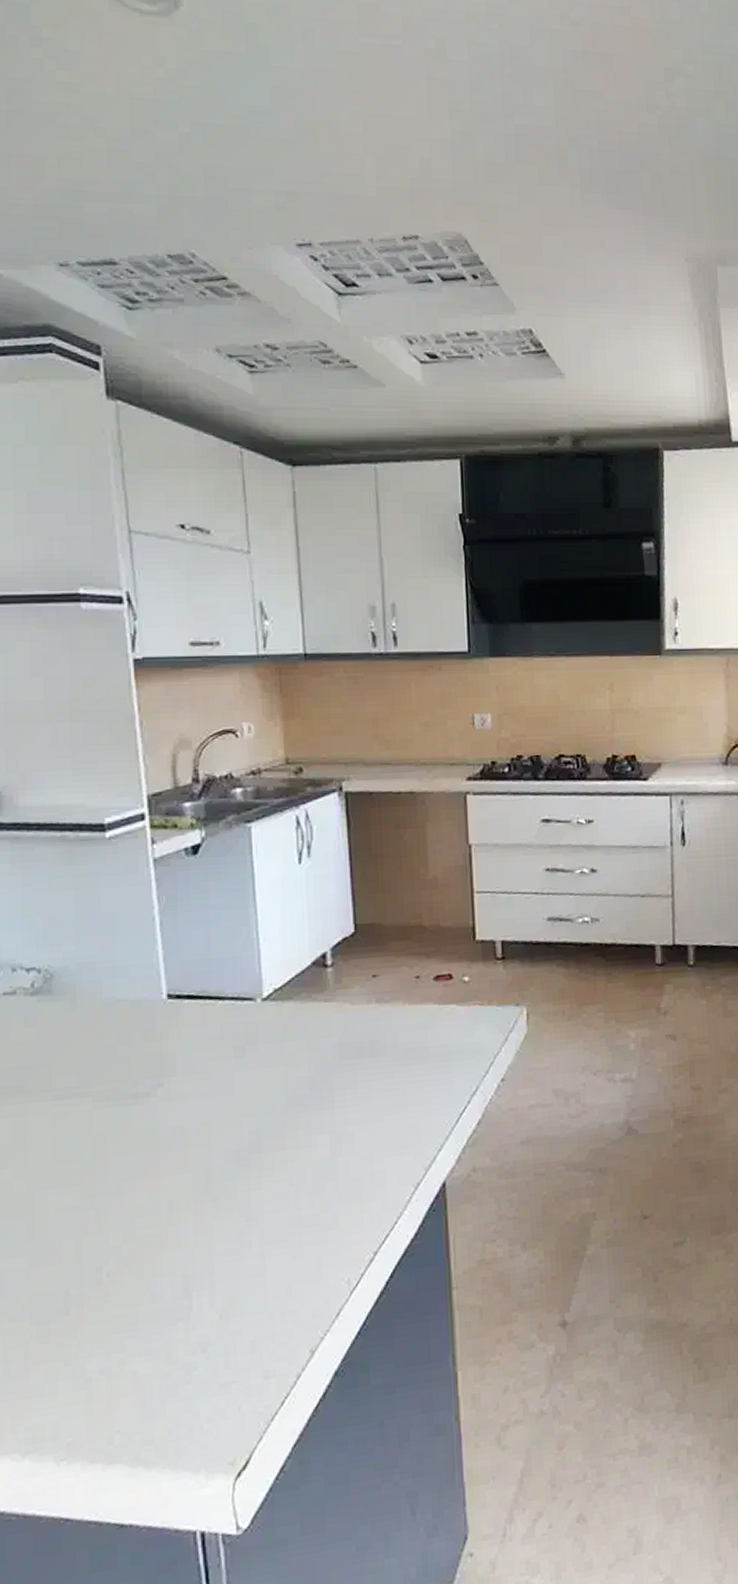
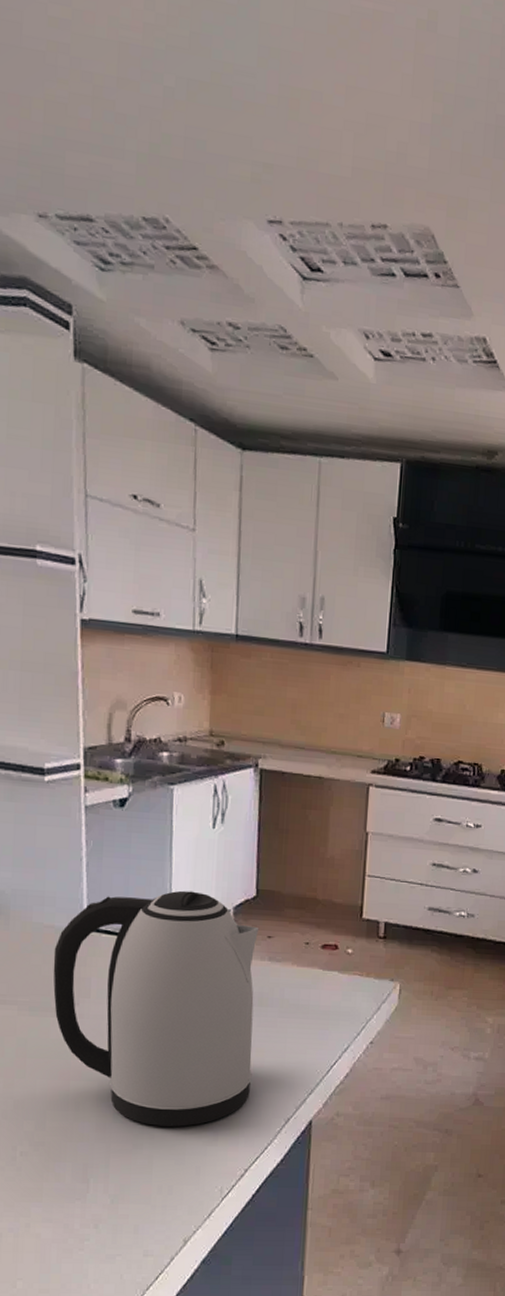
kettle: none [130,936,371,1216] -> present [53,890,259,1127]

